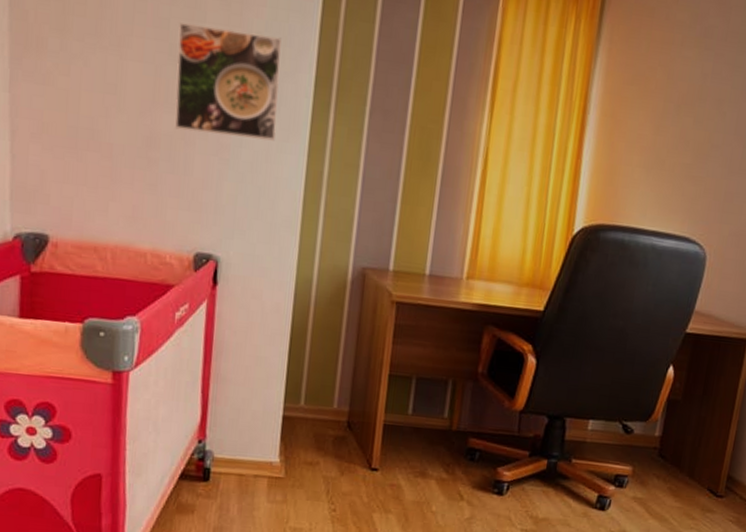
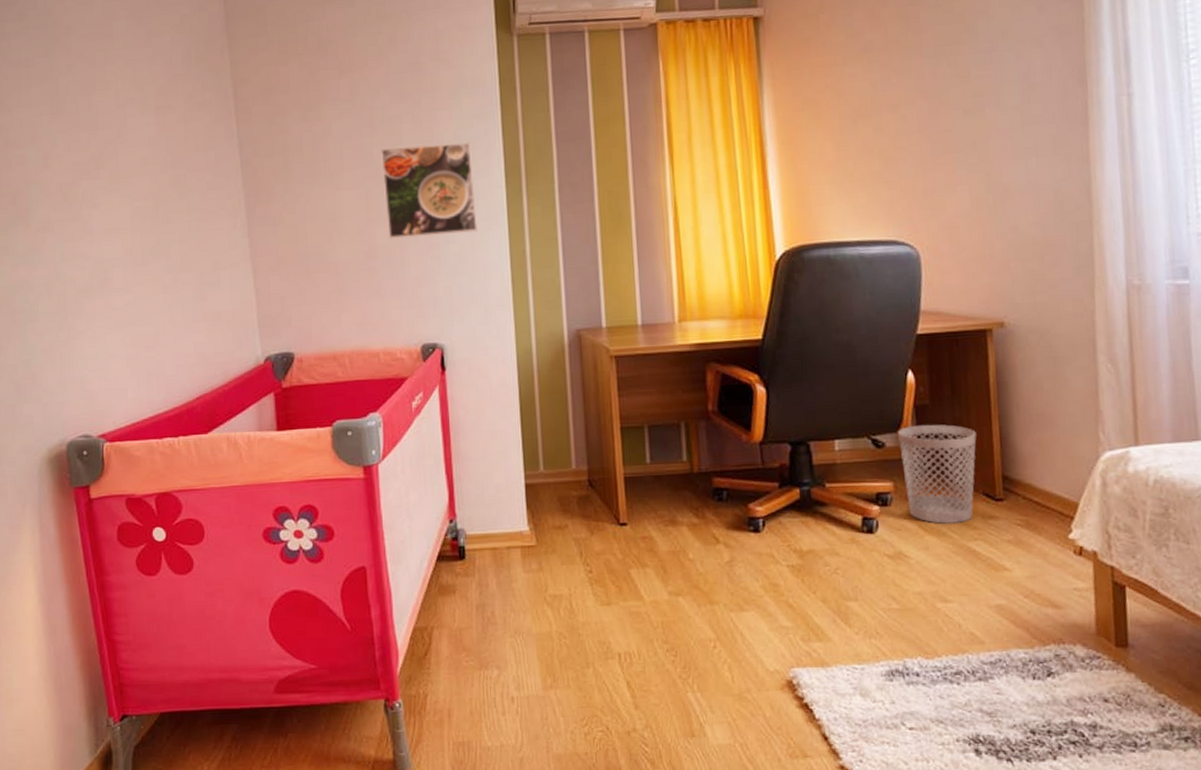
wastebasket: none [640,418,715,512] -> present [898,424,977,524]

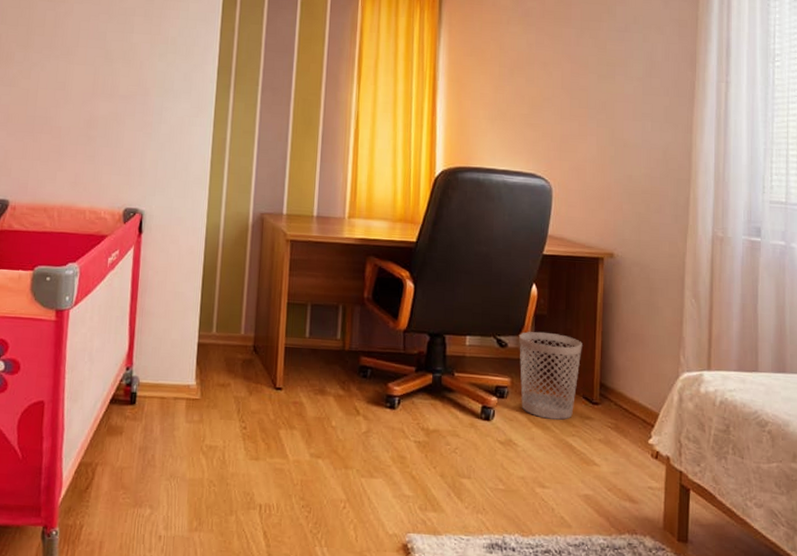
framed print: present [381,142,478,239] -> none [109,34,191,118]

